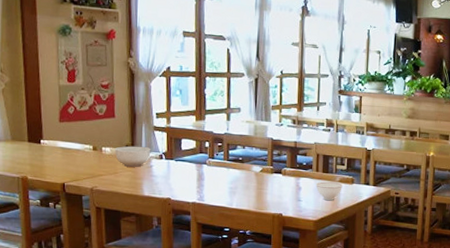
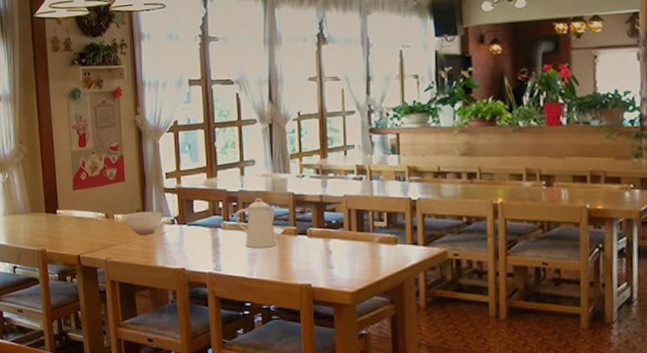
teapot: none [219,140,255,183] -> present [234,197,277,248]
bowl: present [315,181,344,201] -> none [349,242,385,267]

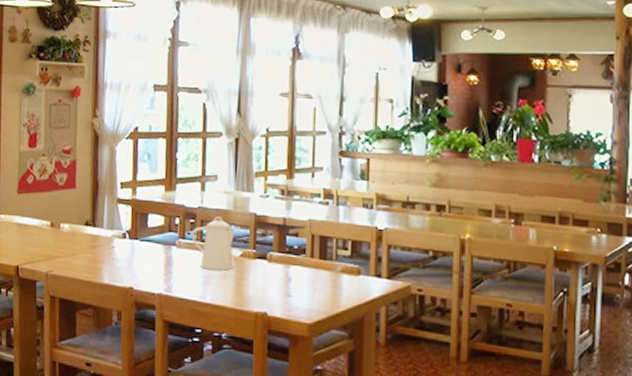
bowl: present [126,211,162,234] -> none [73,222,114,248]

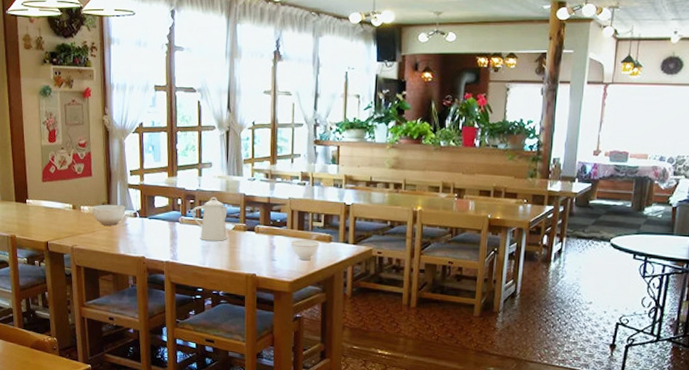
bowl: none [73,222,114,248] -> present [92,204,126,225]
bowl: none [310,270,347,298] -> present [290,239,321,261]

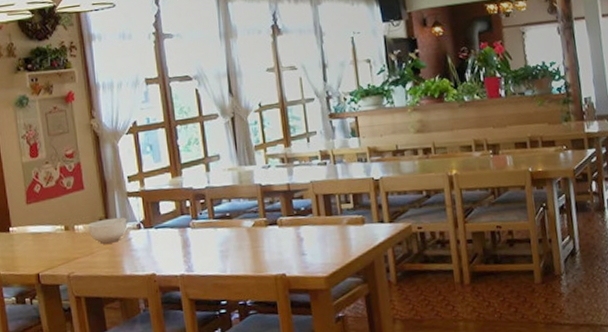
teapot: present [191,196,228,241] -> none [203,192,248,244]
bowl: present [290,239,321,261] -> none [319,224,353,250]

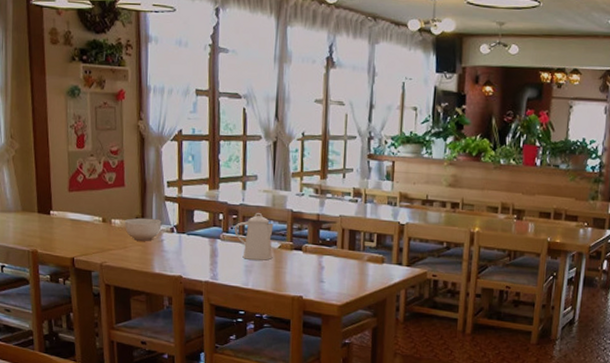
teapot: none [203,192,248,244] -> present [234,212,273,261]

